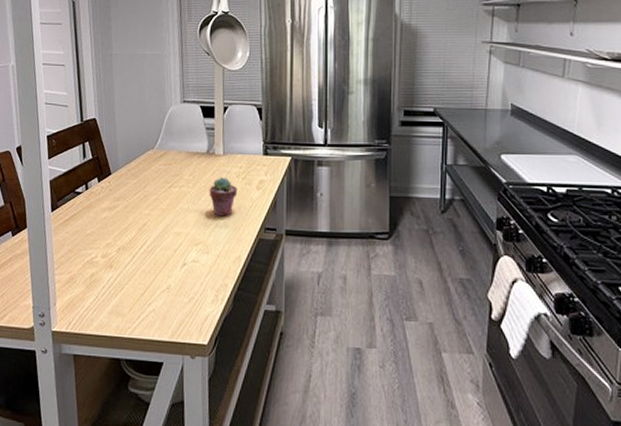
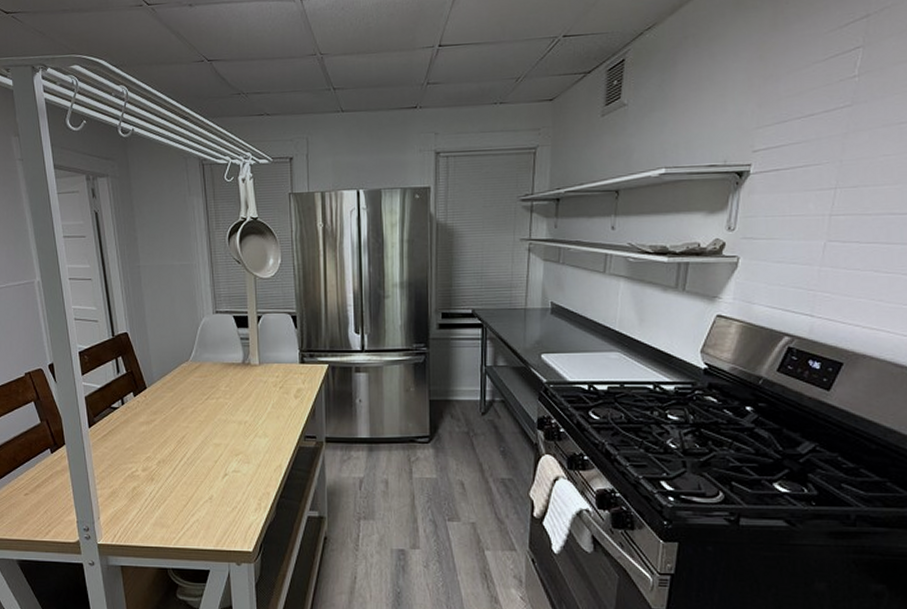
potted succulent: present [209,177,238,216] -> none [246,387,275,426]

